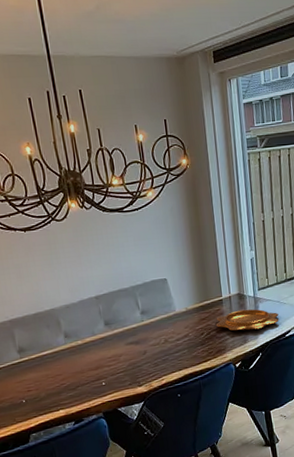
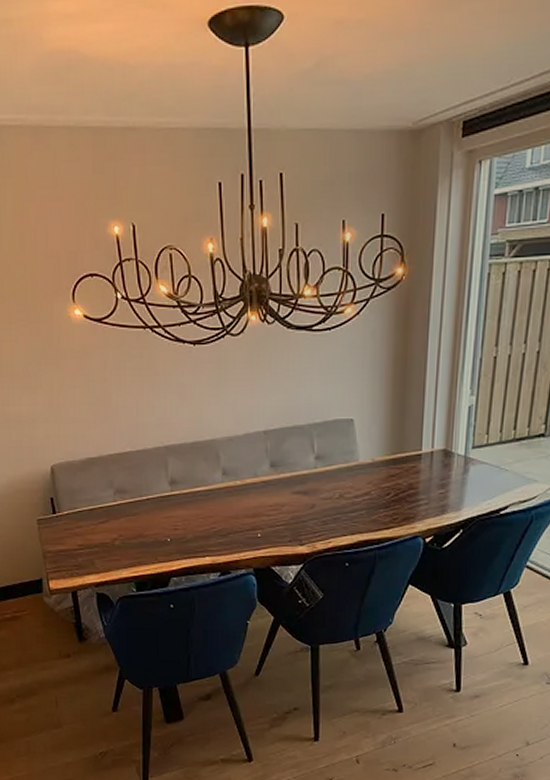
decorative bowl: present [215,309,279,331] -> none [407,471,495,499]

